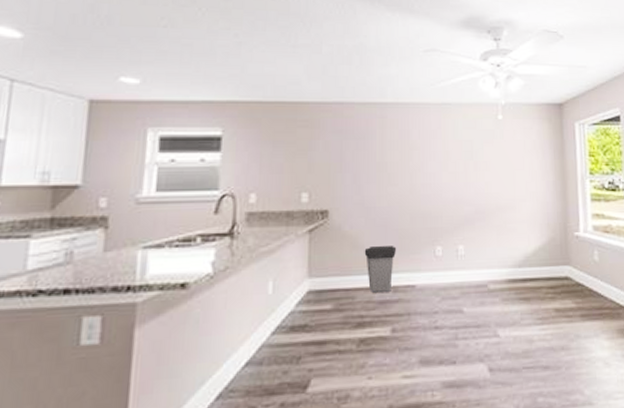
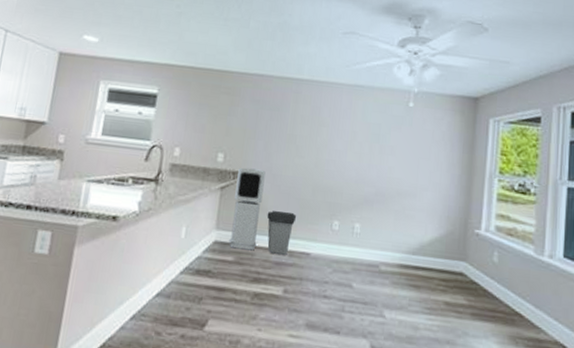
air purifier: none [325,204,357,295] -> present [229,167,266,251]

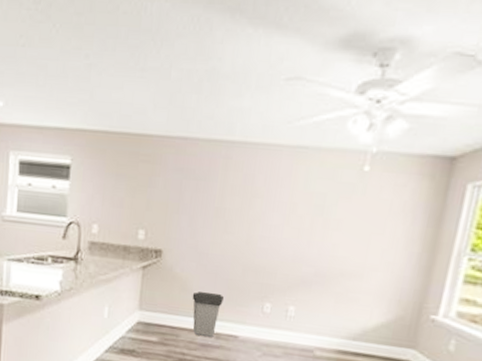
air purifier: present [229,167,266,251] -> none [153,245,191,332]

